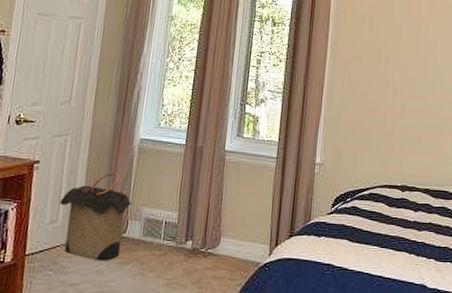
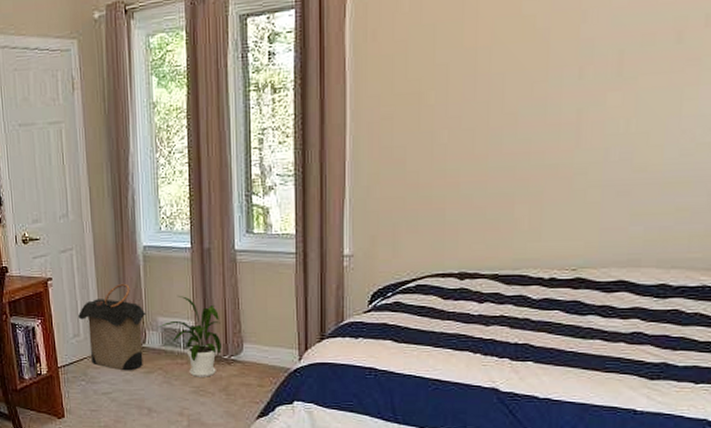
house plant: none [140,187,203,270] -> present [157,295,222,377]

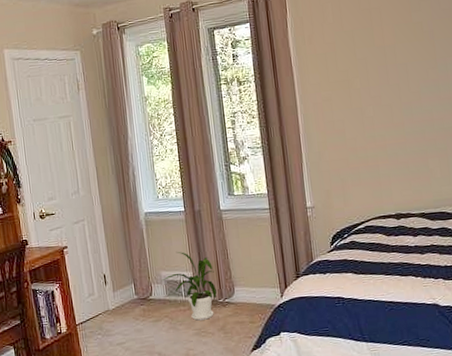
laundry hamper: present [78,283,147,371] -> none [92,245,152,322]

